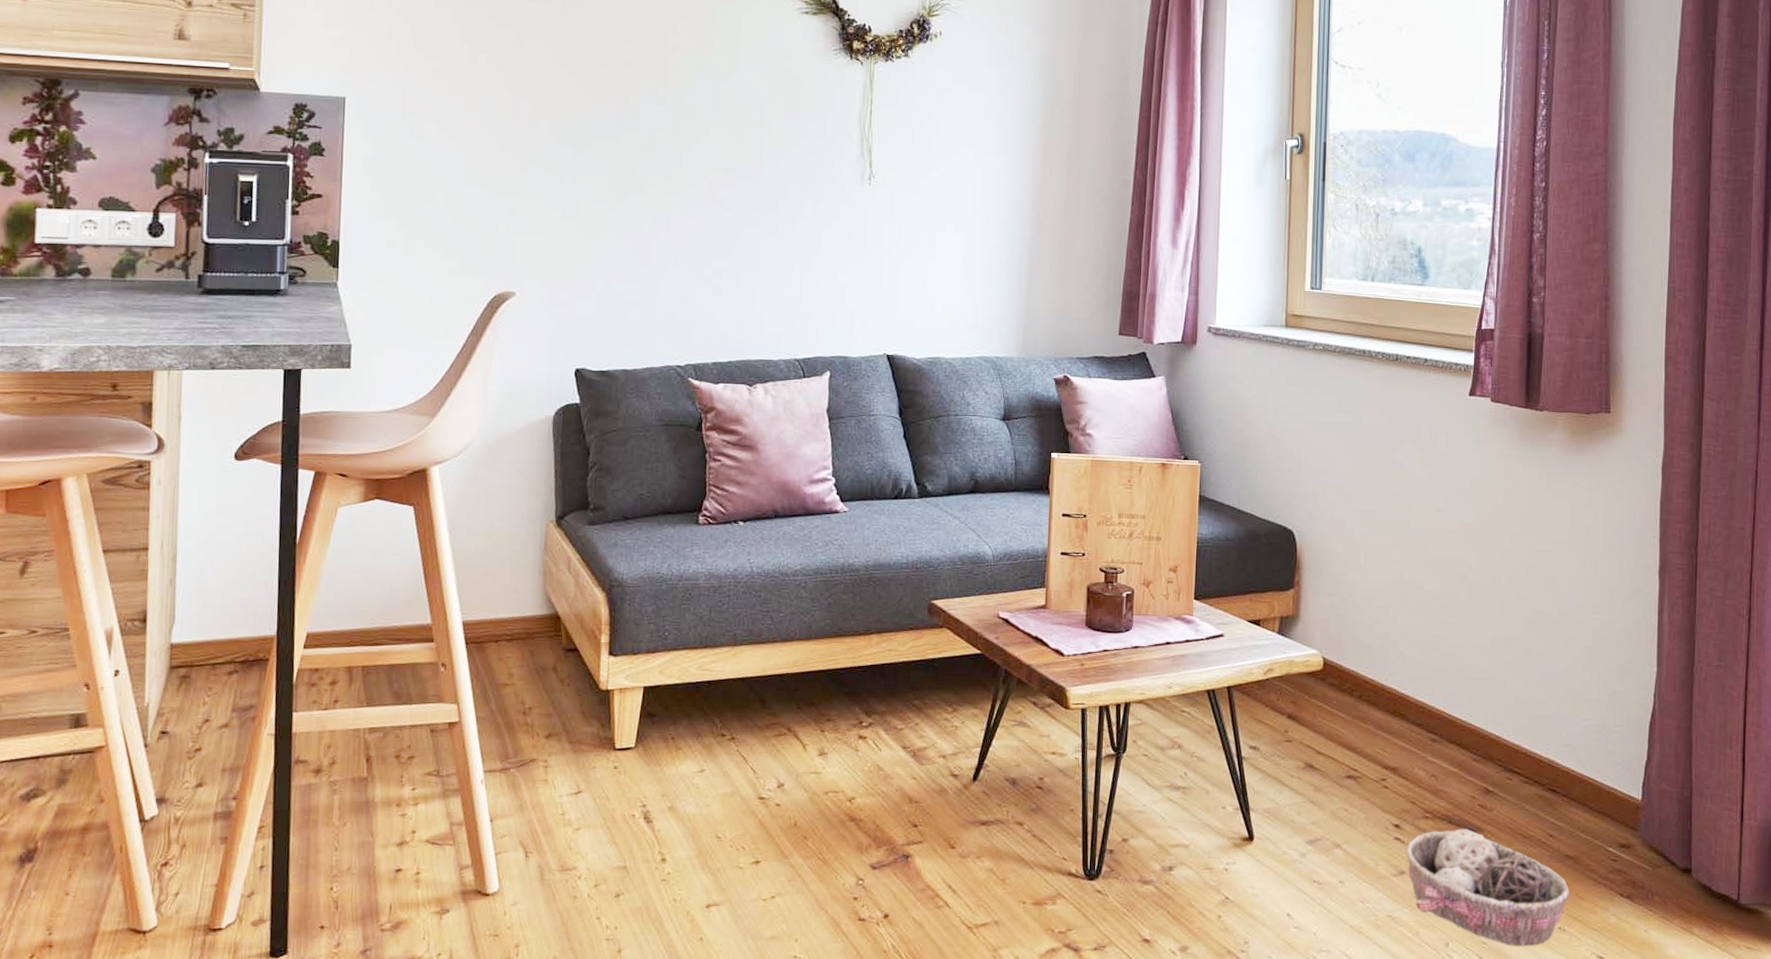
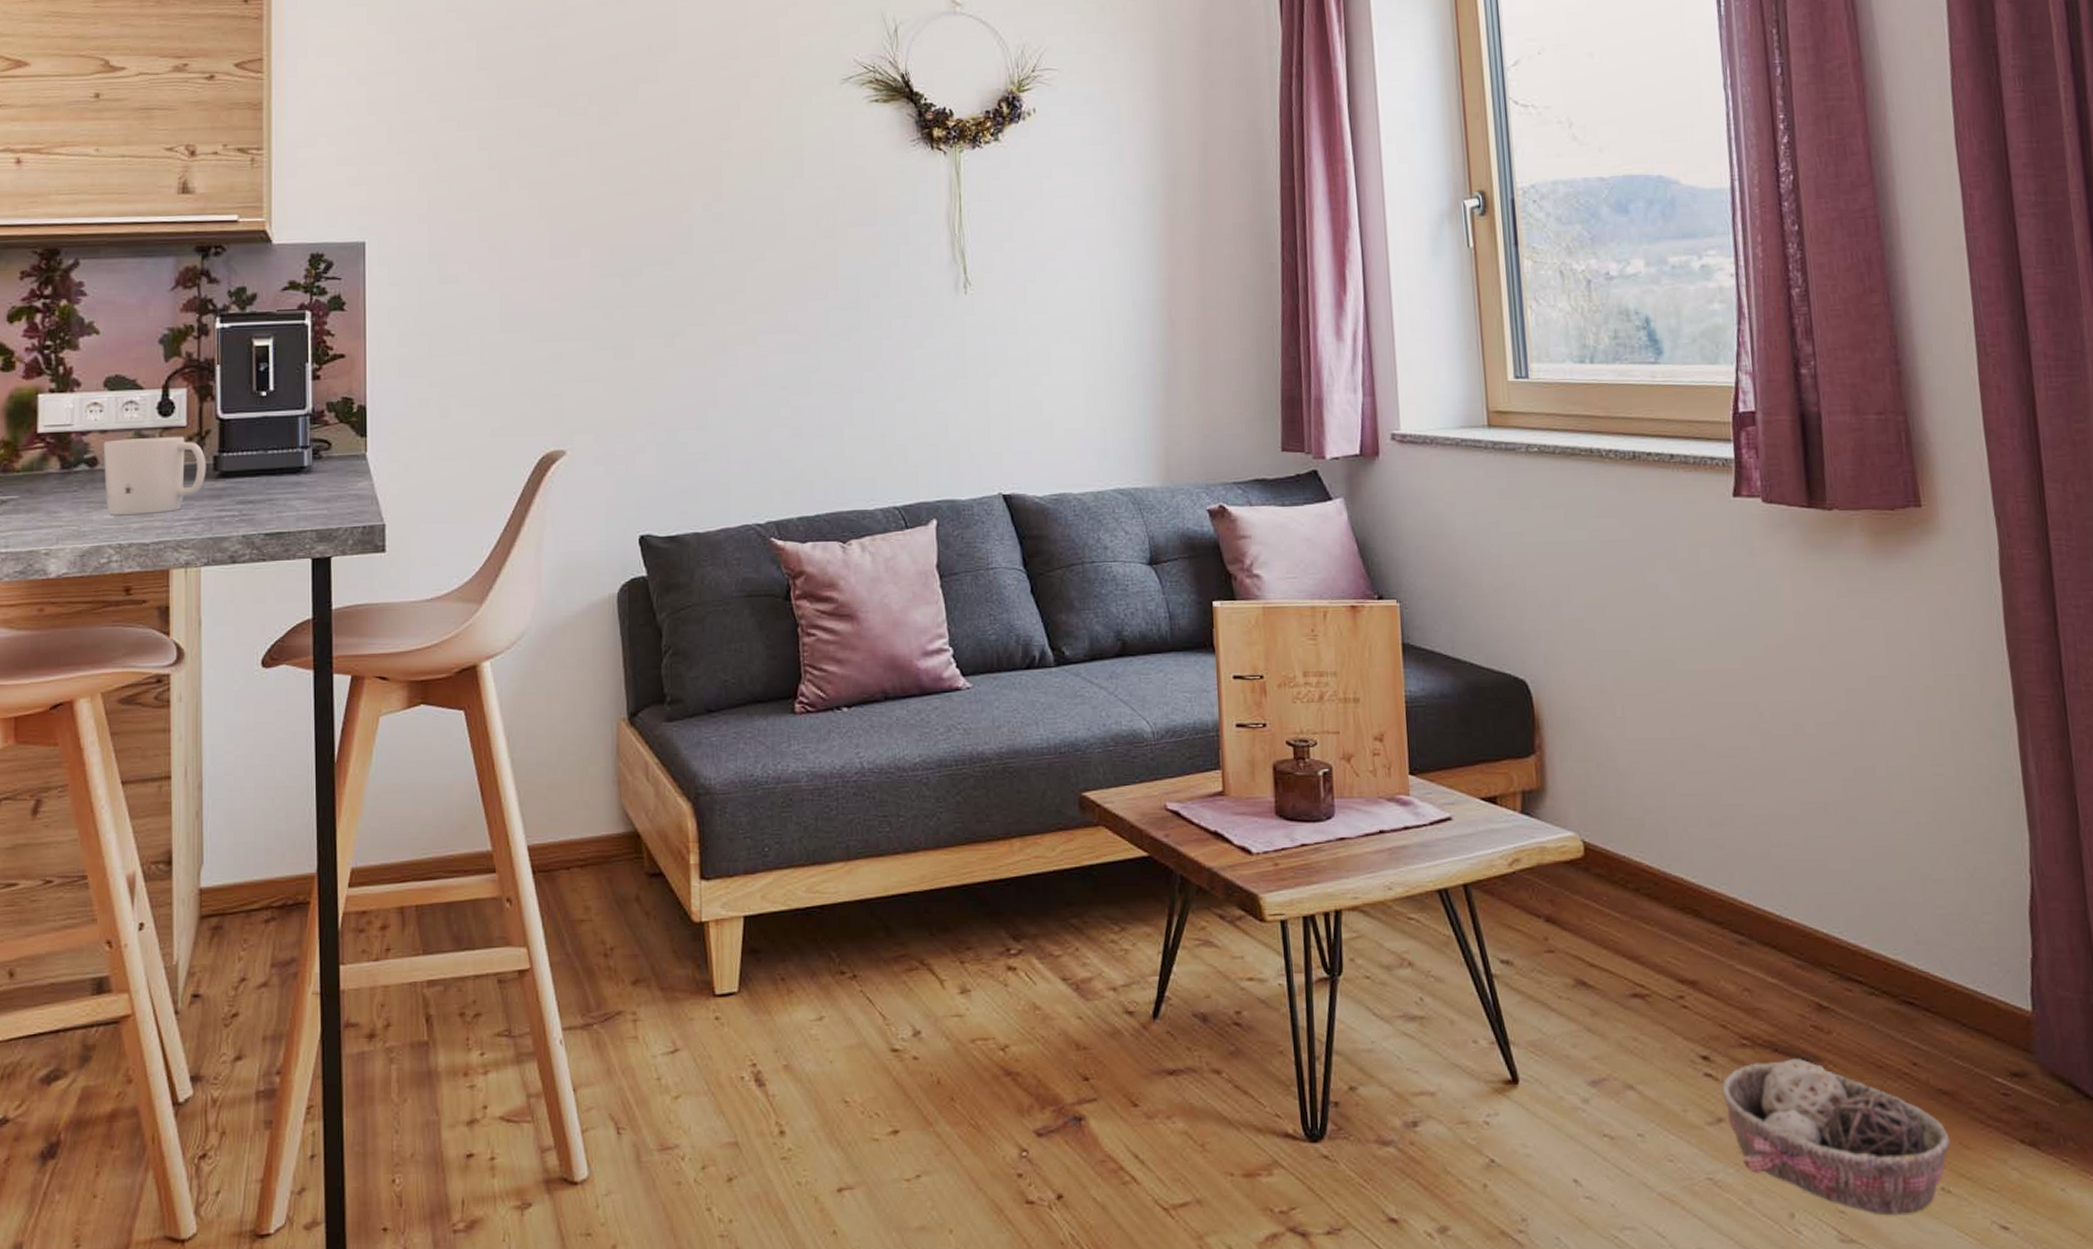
mug: none [95,254,191,322] -> present [103,436,206,516]

